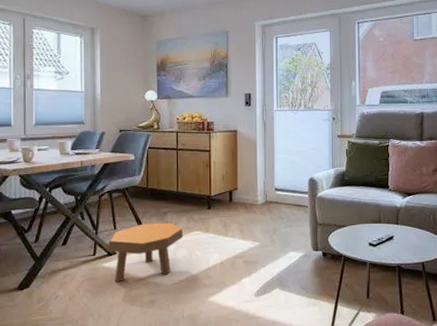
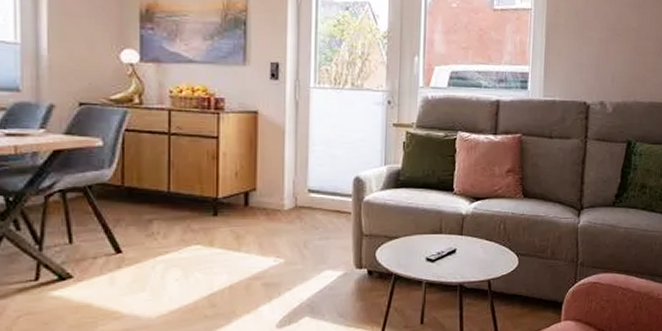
footstool: present [106,222,184,282] -> none [57,234,177,316]

